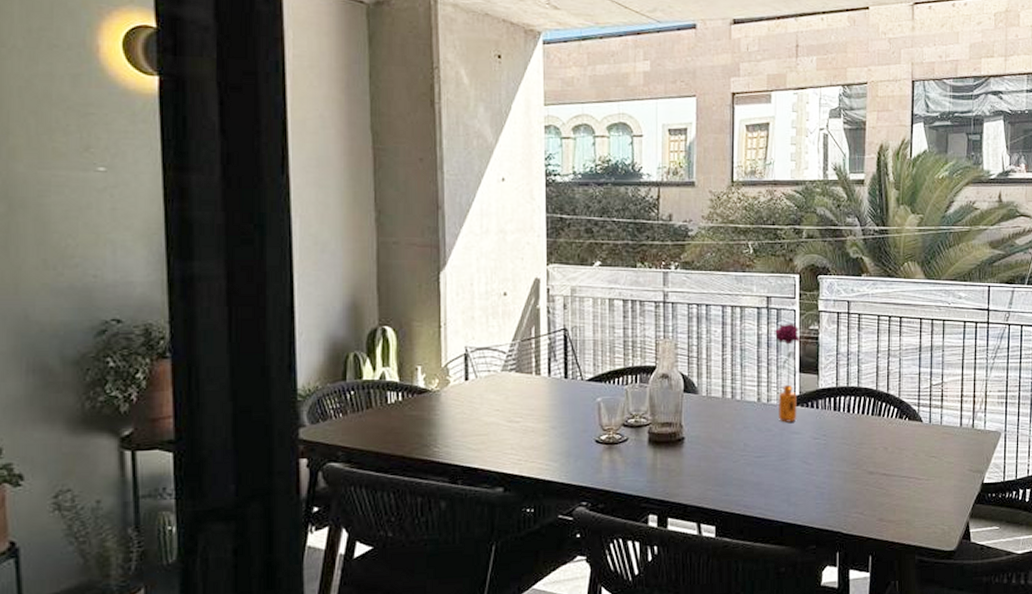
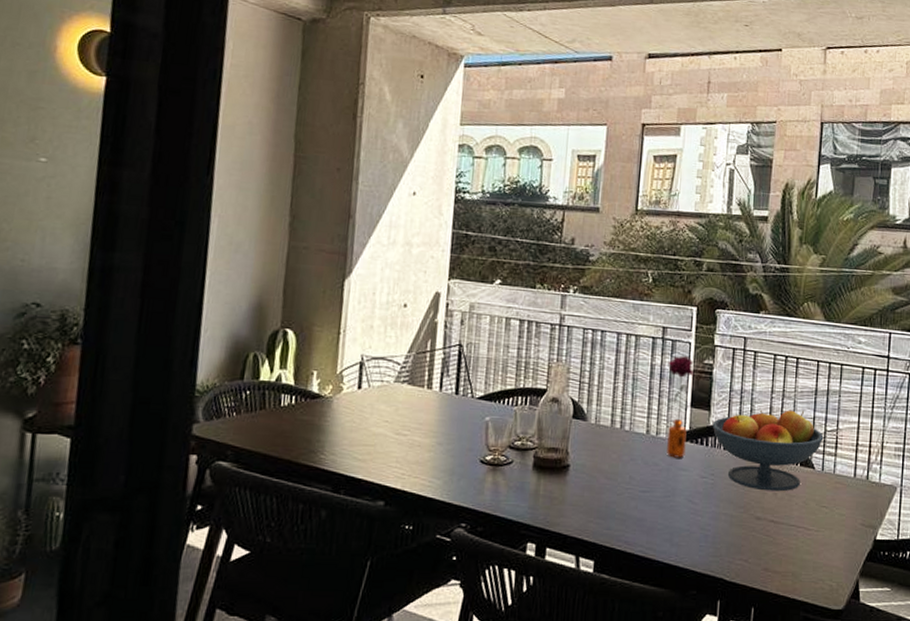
fruit bowl: none [821,367,930,447] -> present [712,409,824,492]

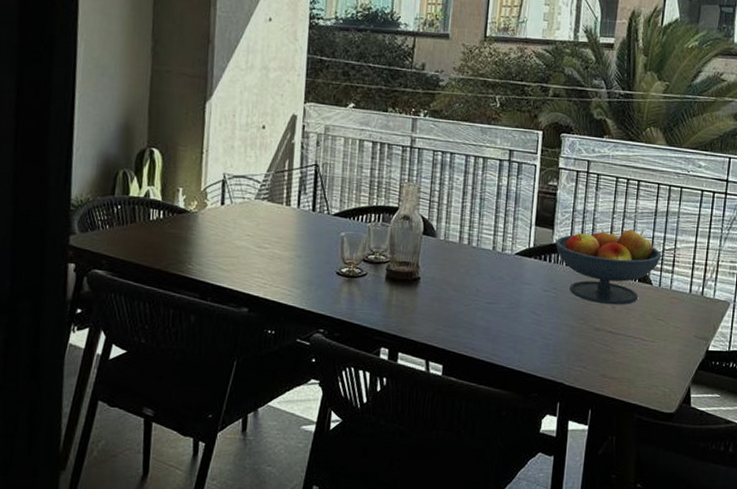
flower: present [667,355,694,458] -> none [512,177,539,273]

